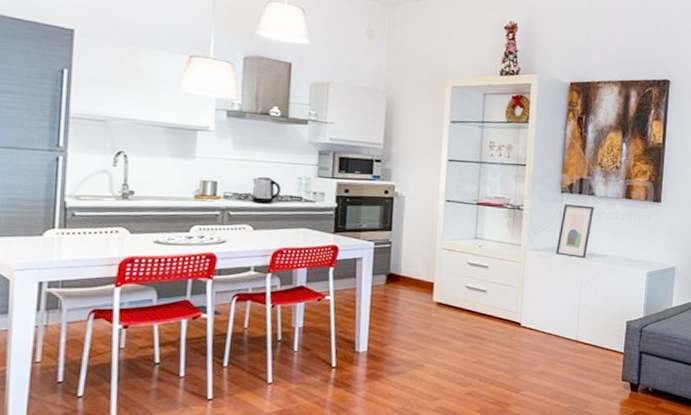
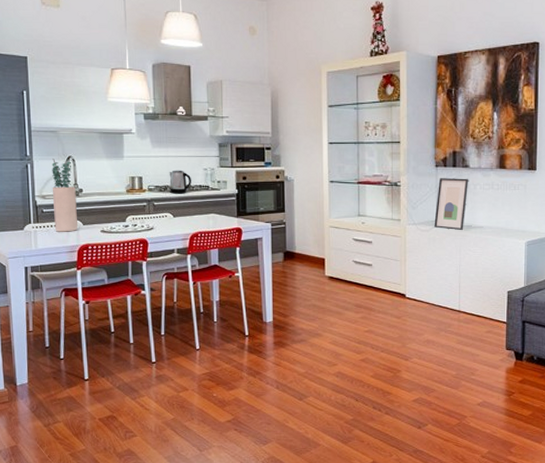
vase: none [89,150,125,241] -> present [52,155,78,232]

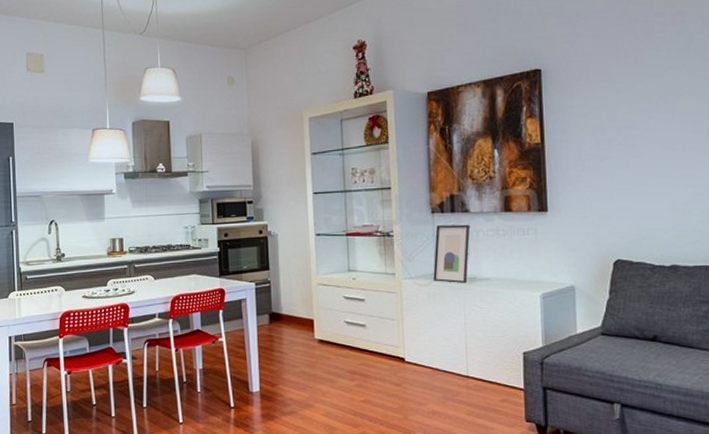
vase: present [52,155,78,232] -> none [35,219,60,299]
kettle: present [169,170,192,194] -> none [149,229,173,255]

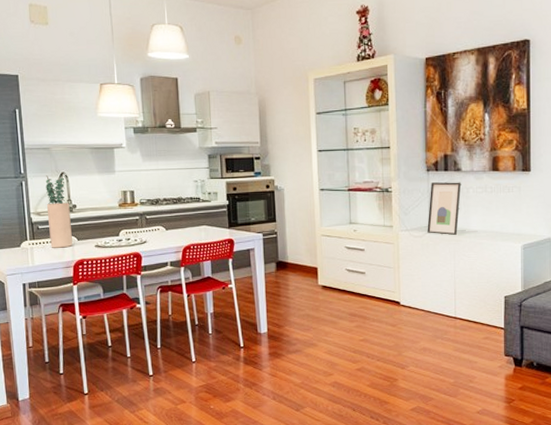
vase: none [35,219,60,299] -> present [45,172,73,248]

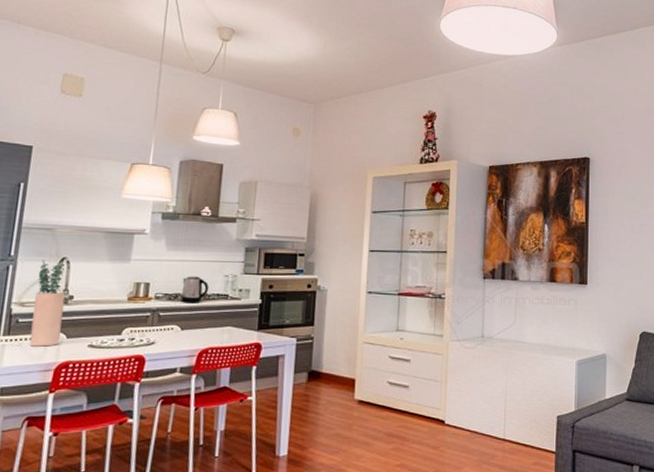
kettle: none [160,182,183,207] -> present [180,276,209,303]
picture frame: present [427,182,462,236] -> none [479,291,518,349]

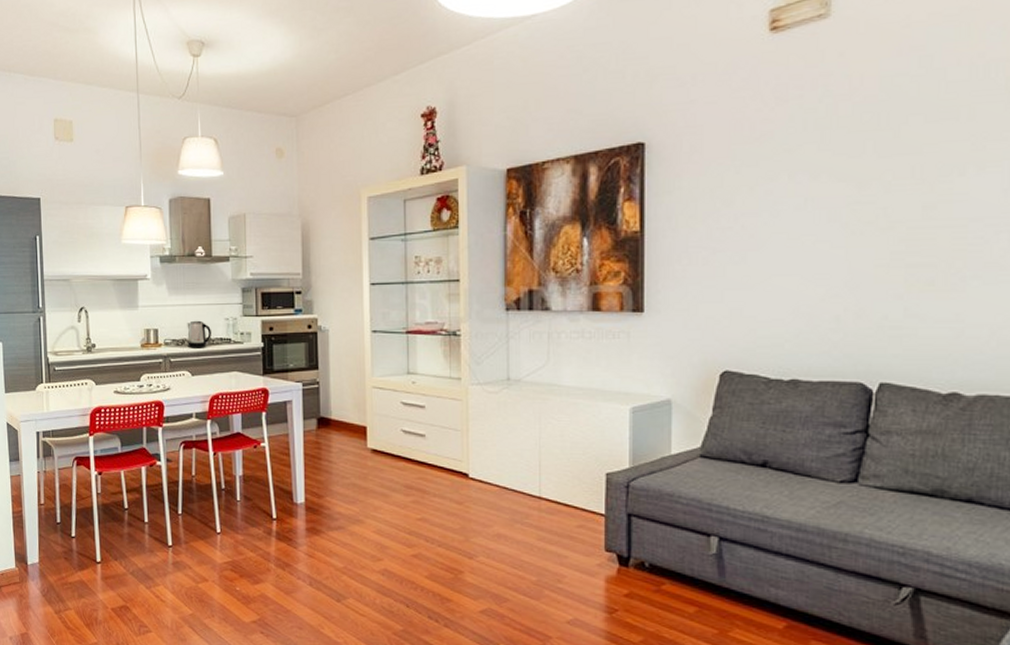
vase: present [29,256,66,347] -> none [64,306,90,393]

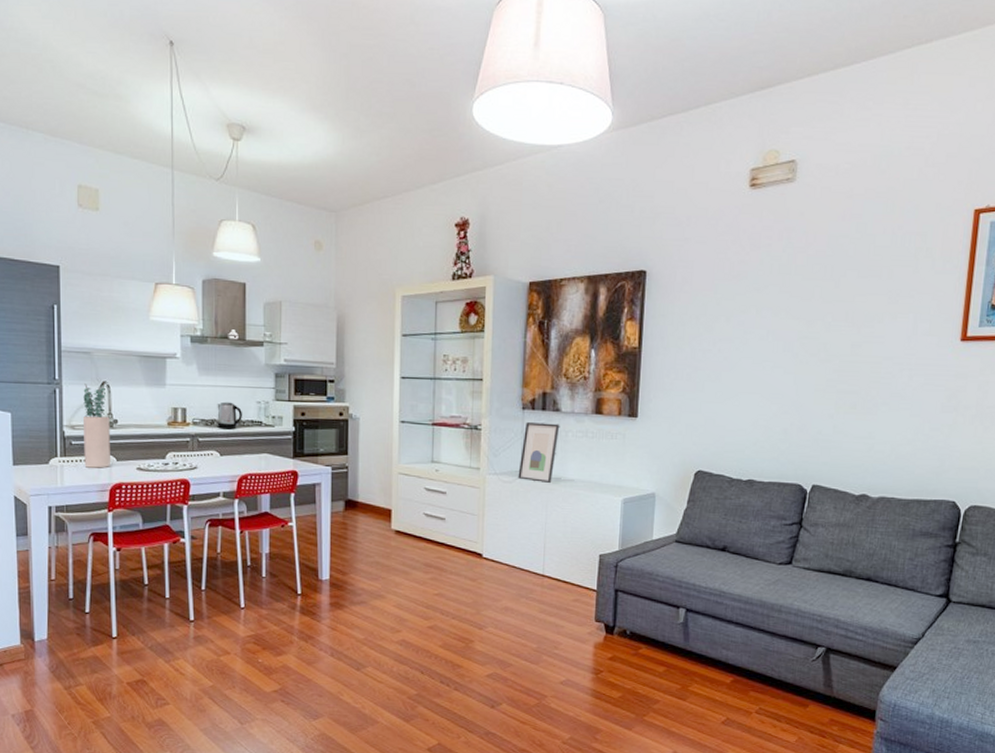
vase: none [64,306,90,393] -> present [82,380,110,468]
picture frame: none [505,324,551,393] -> present [518,422,560,484]

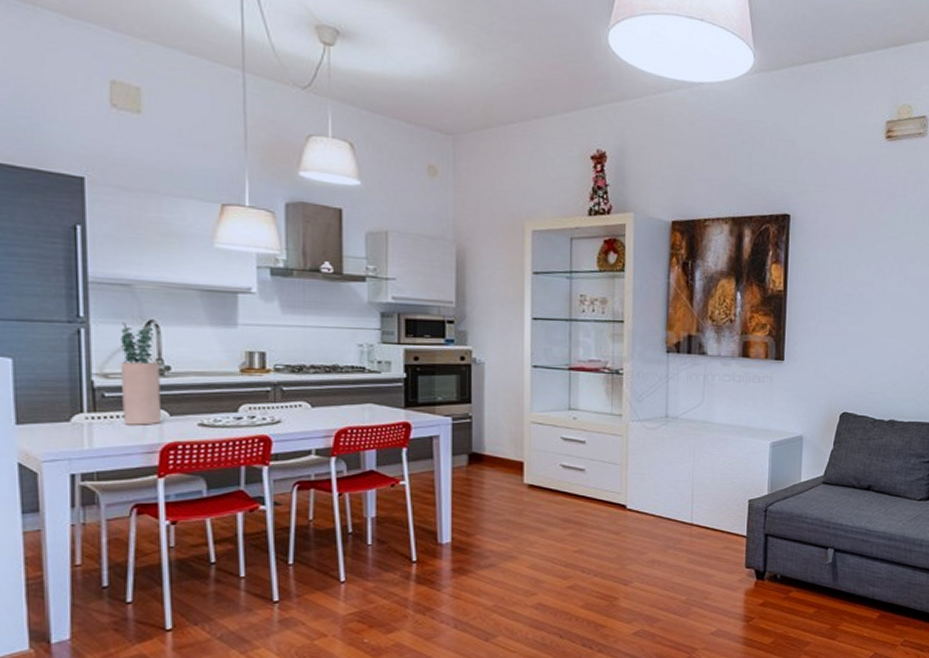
kettle: present [217,401,243,430] -> none [306,344,341,377]
picture frame: present [518,422,560,484] -> none [663,366,707,429]

